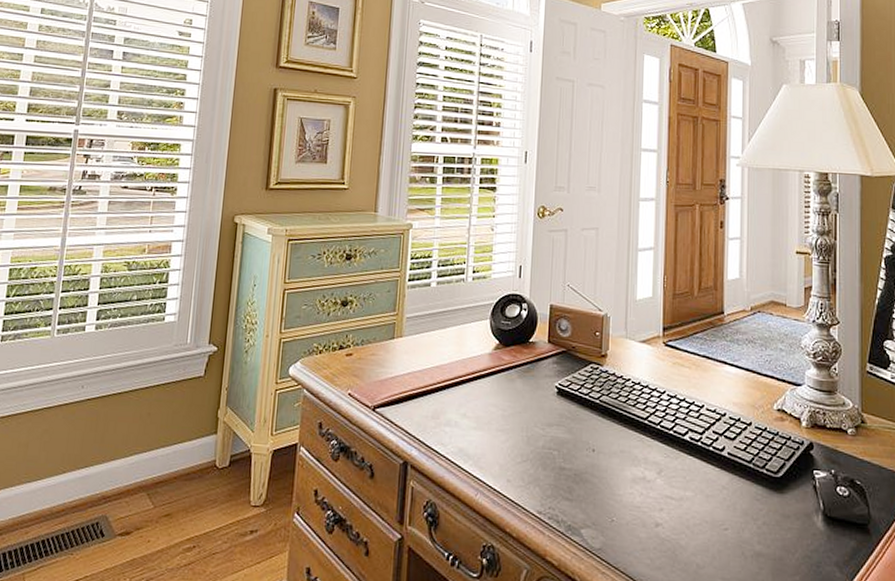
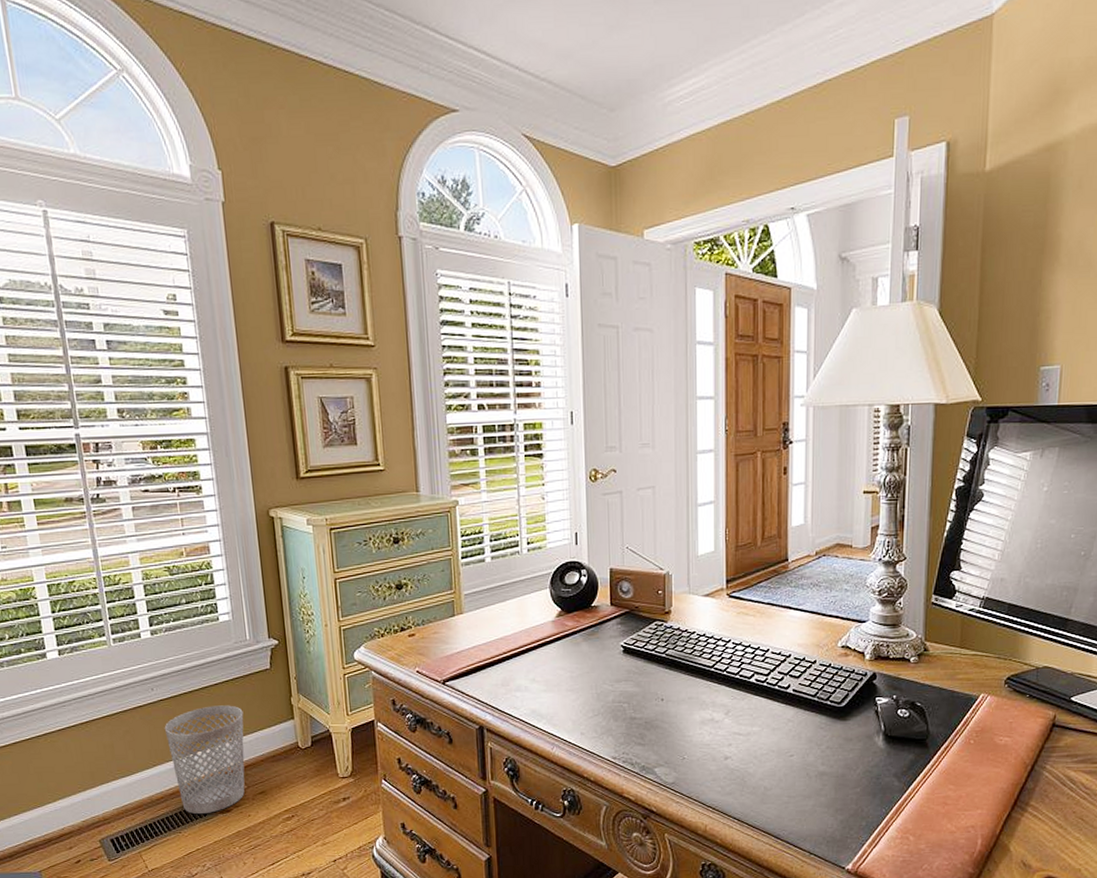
wastebasket: none [82,410,167,535] -> present [164,705,245,815]

